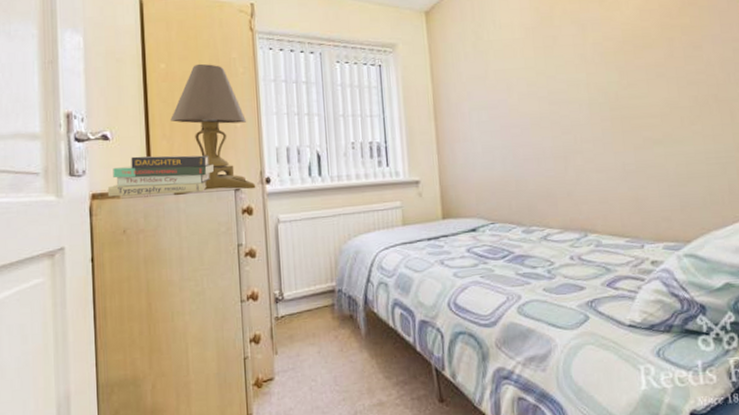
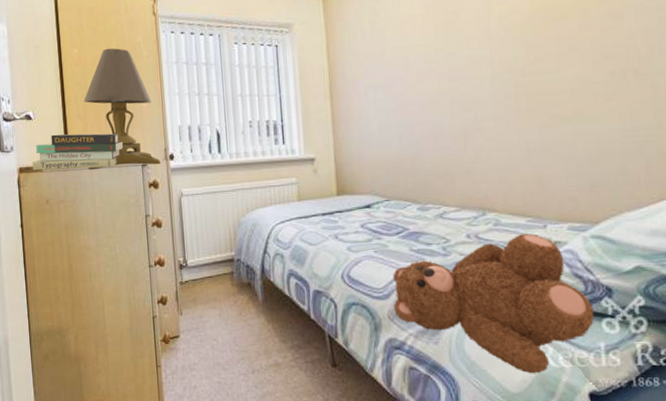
teddy bear: none [499,253,692,397] -> present [392,232,595,374]

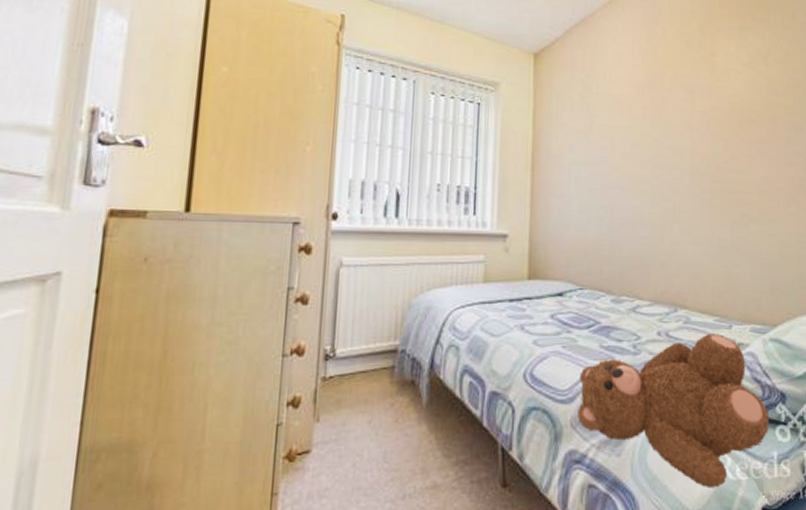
books: present [32,133,124,171] -> none [130,170,273,221]
lamp: present [84,48,161,171] -> none [215,72,320,224]

